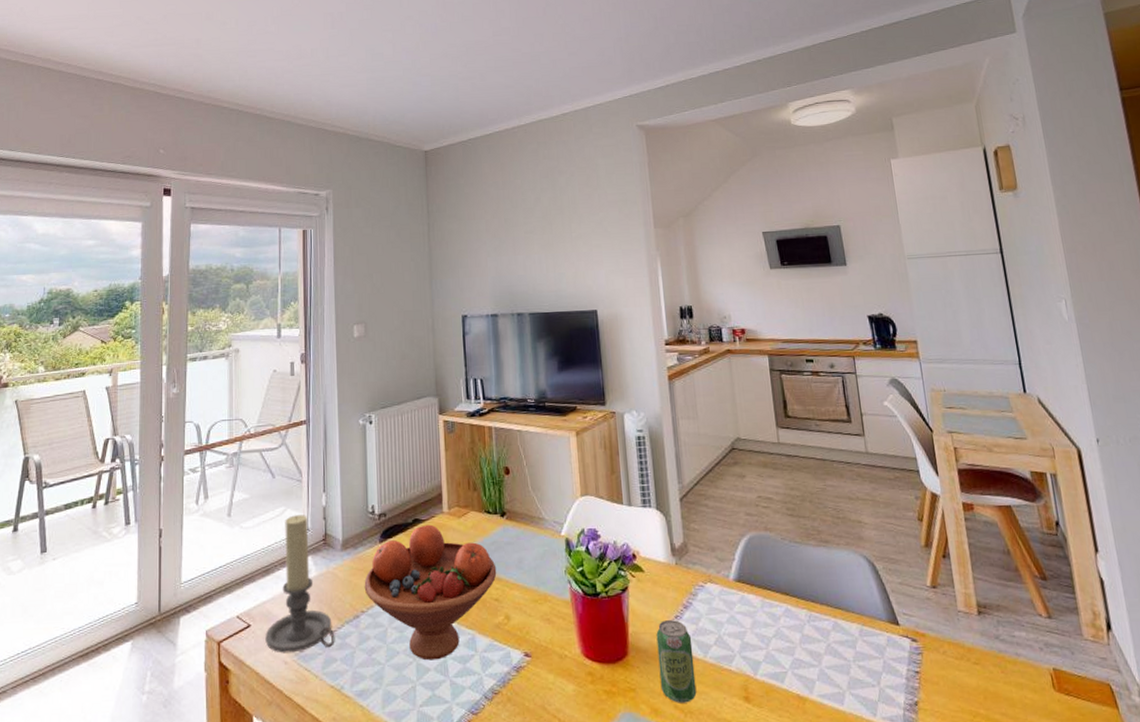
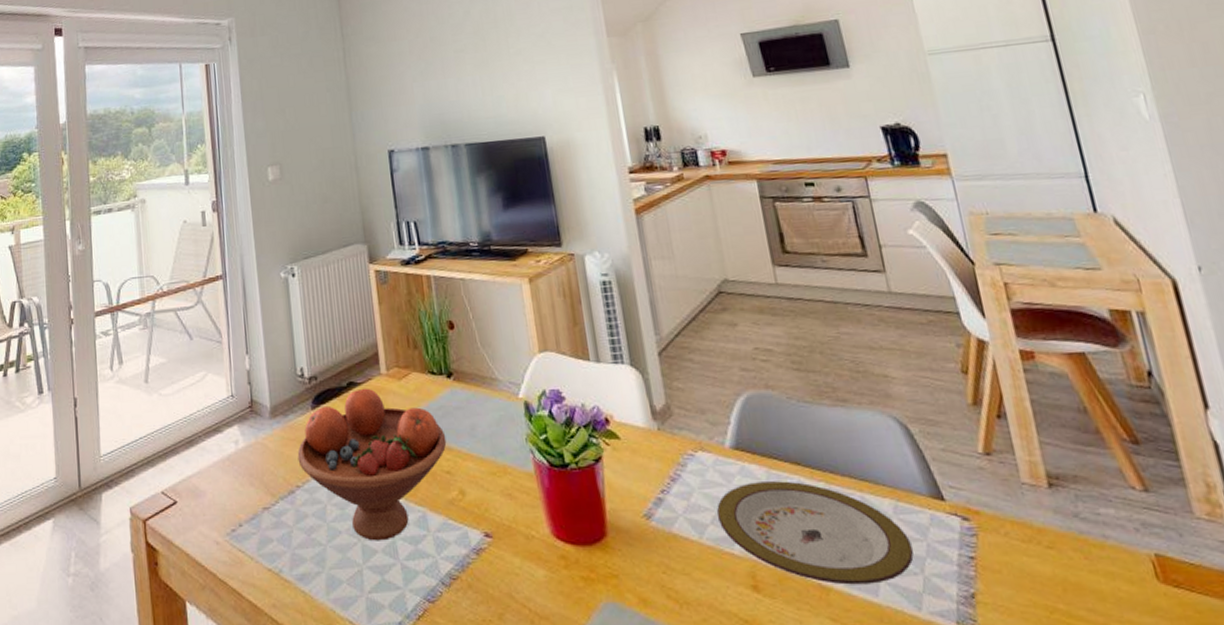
candle holder: present [265,515,335,653] -> none [193,379,270,533]
beverage can: present [656,620,697,703] -> none [639,495,693,592]
plate: none [719,608,873,696] -> present [717,481,914,585]

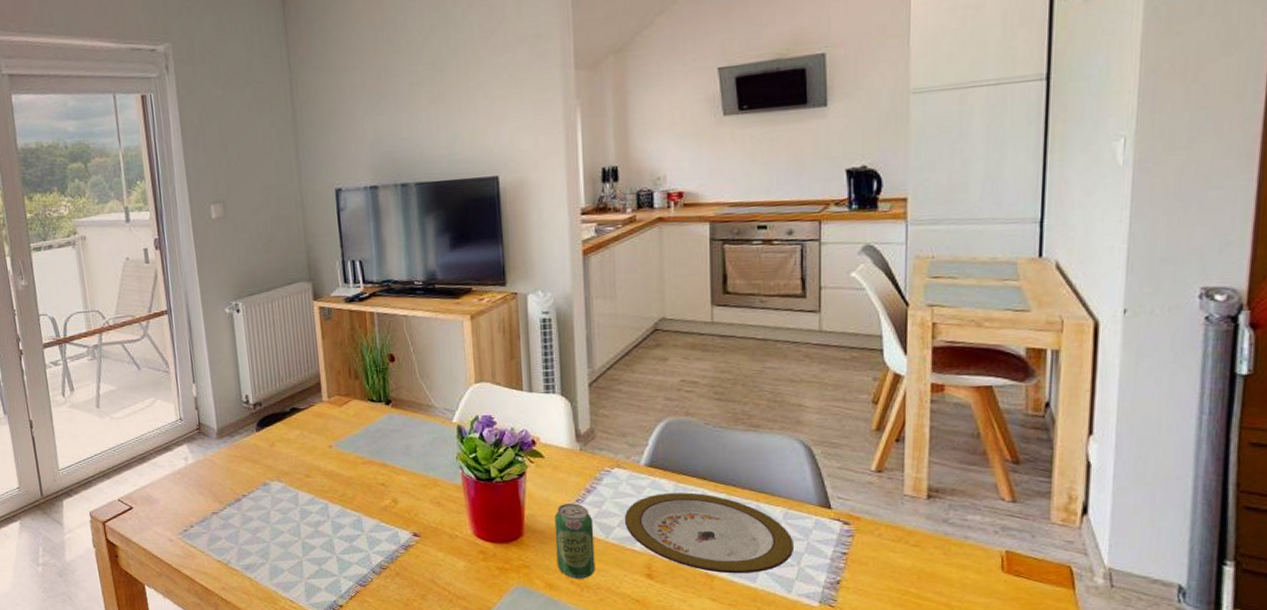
fruit bowl: present [297,388,447,541] -> none [243,413,383,539]
beverage can: none [639,495,693,592] -> present [554,503,595,579]

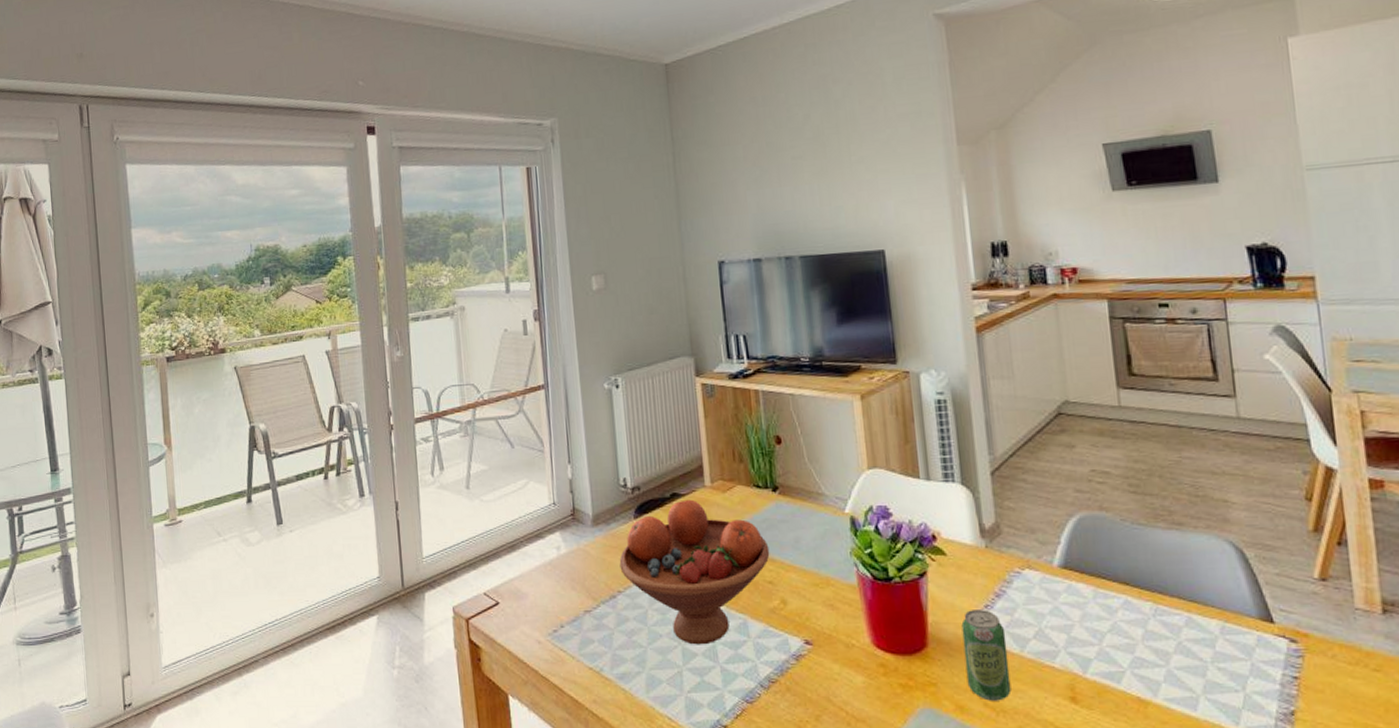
fruit bowl: none [243,413,383,539] -> present [619,499,770,645]
plate: present [624,492,793,574] -> none [1040,600,1236,699]

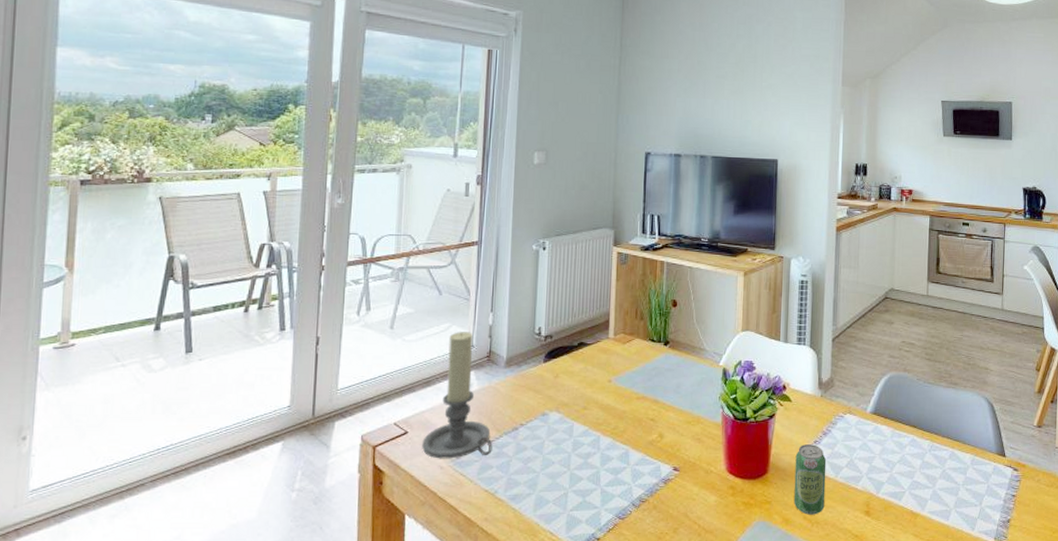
candle holder: none [515,488,591,633] -> present [422,332,493,459]
fruit bowl: present [619,499,770,645] -> none [525,348,655,471]

